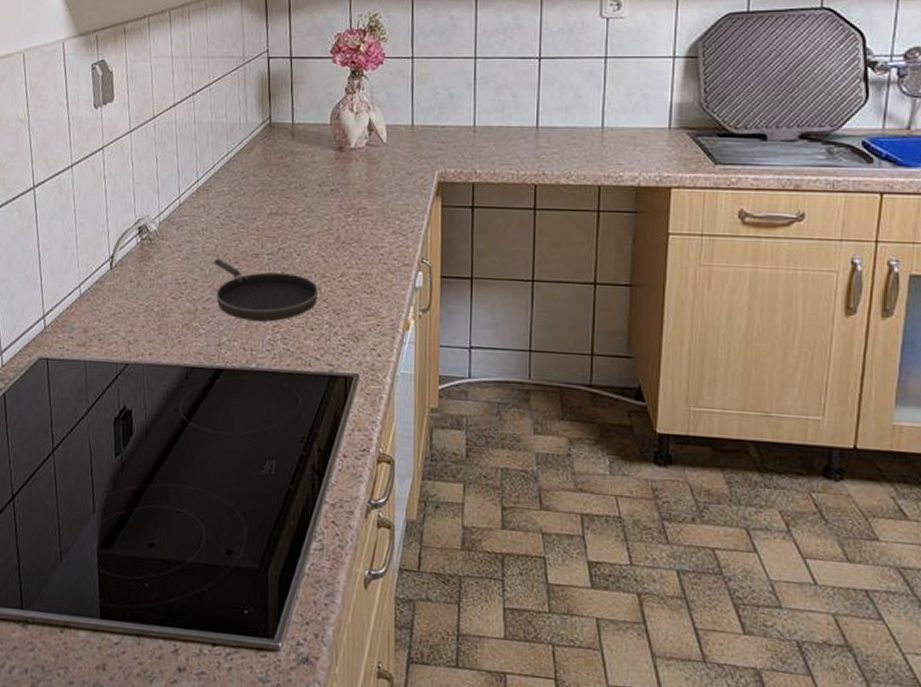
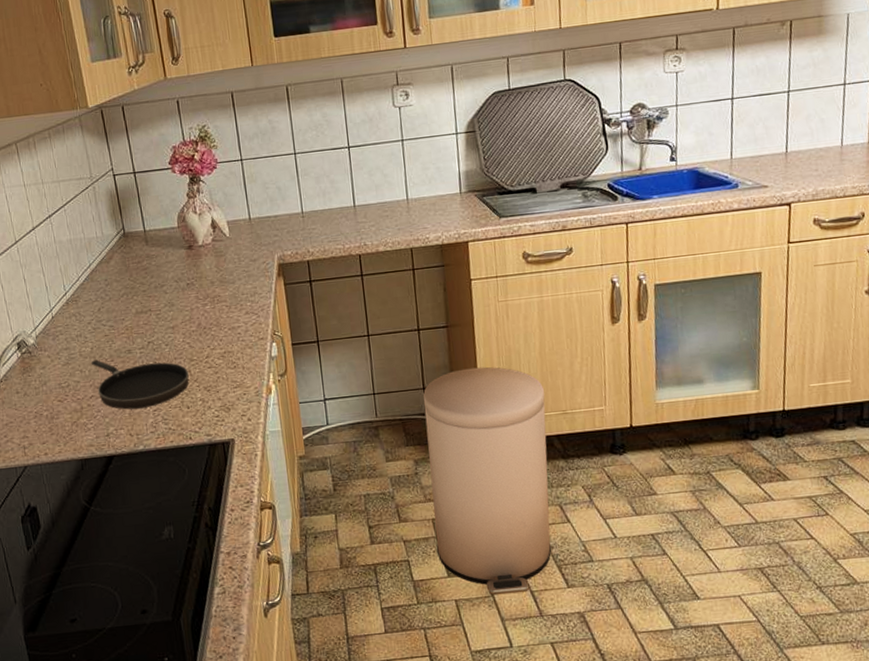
pedal bin: none [581,339,746,628] -> present [423,366,552,596]

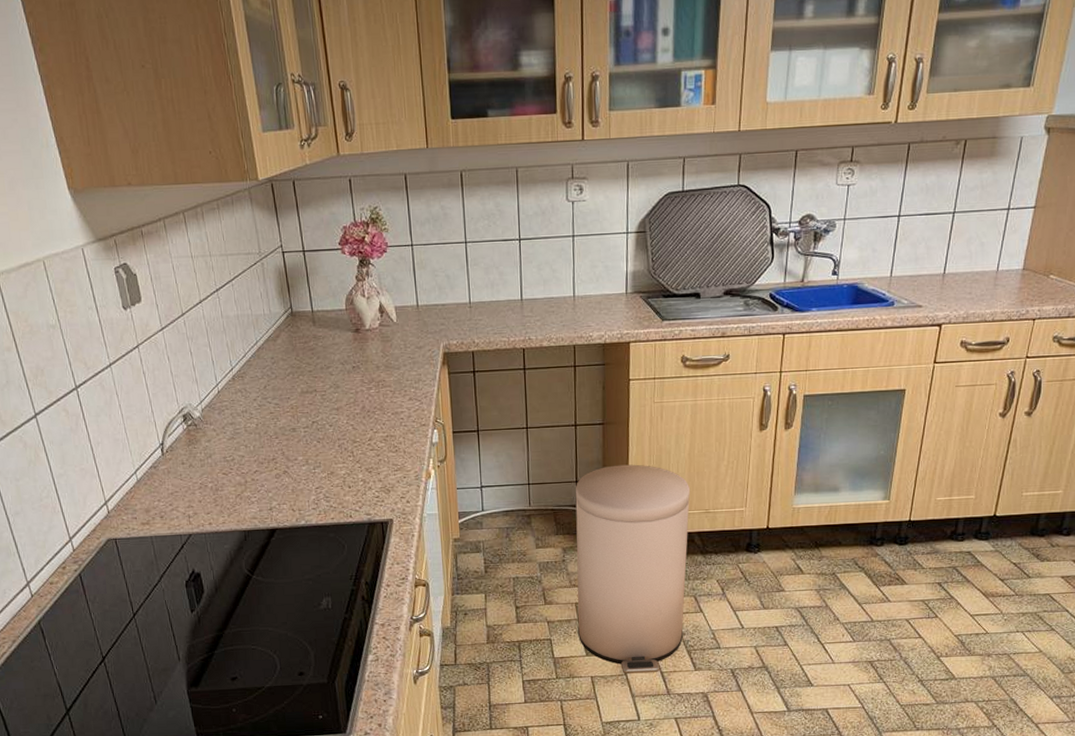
frying pan: present [91,359,189,410] -> none [255,436,352,486]

